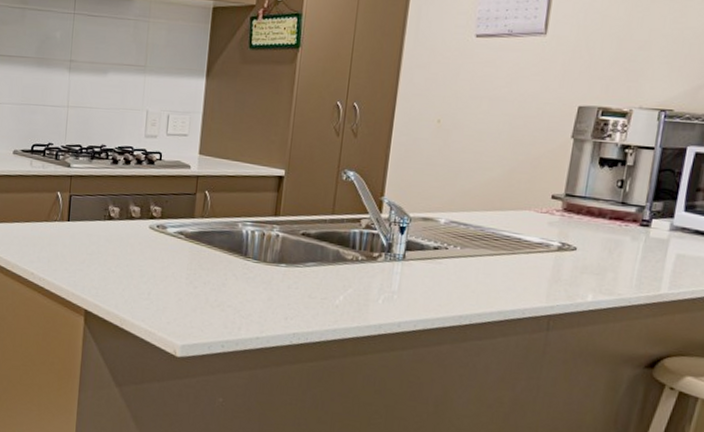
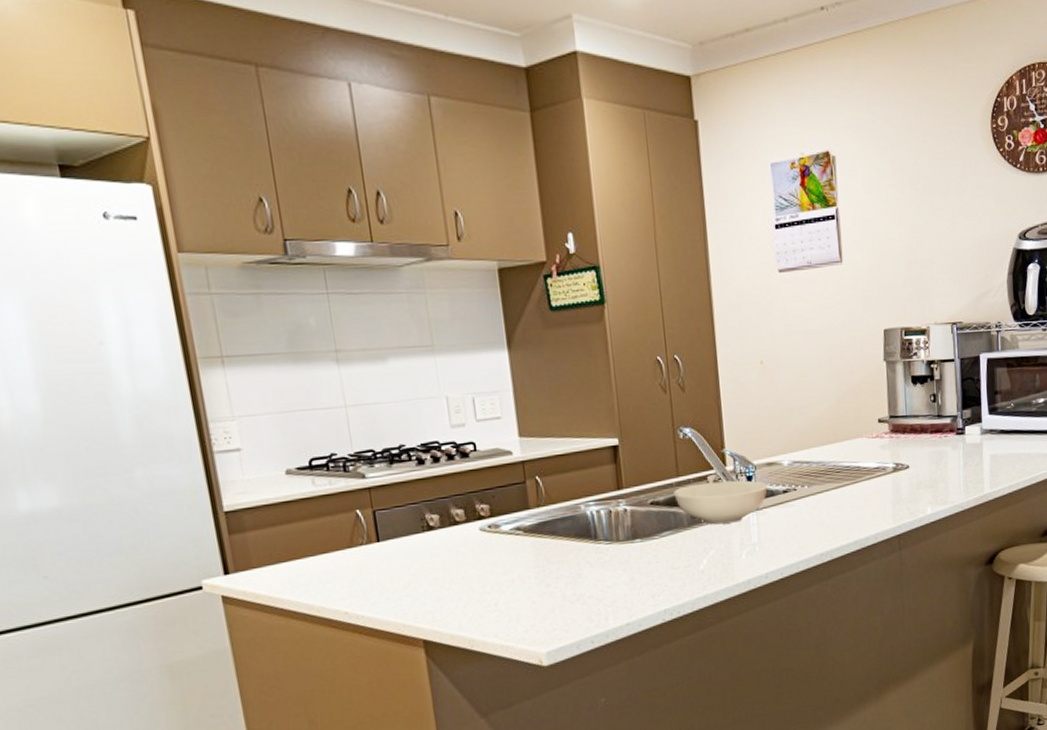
bowl: none [324,224,420,268] -> present [672,480,768,525]

